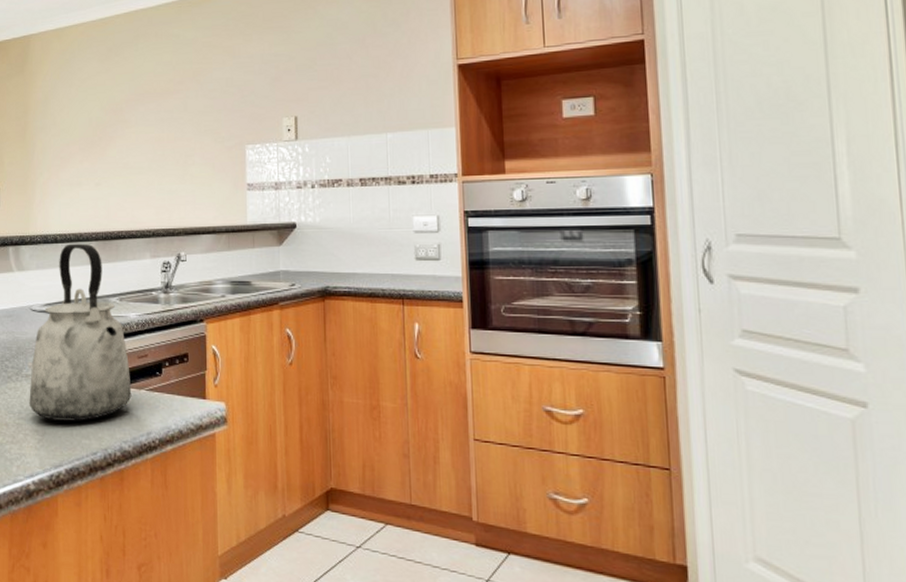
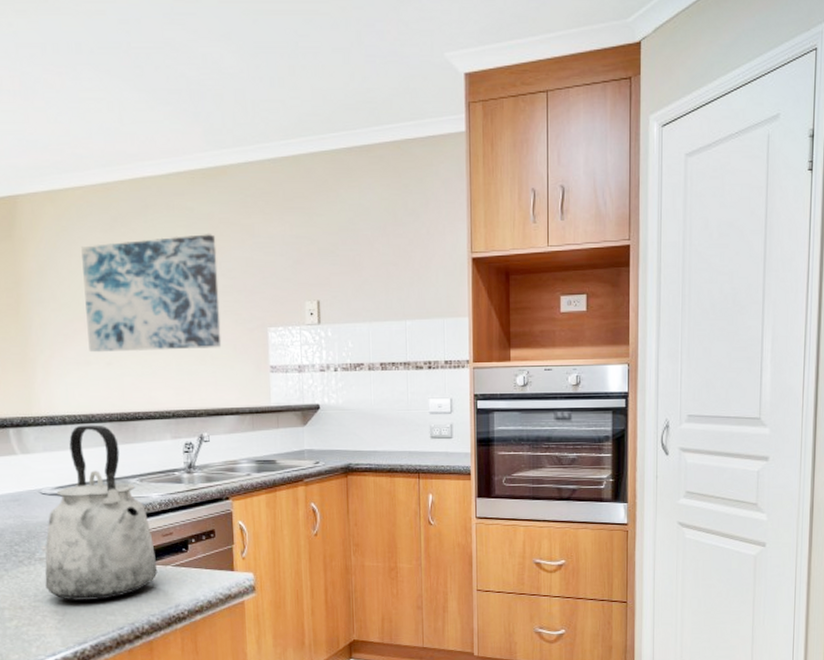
wall art: none [80,57,201,174] -> present [81,234,222,353]

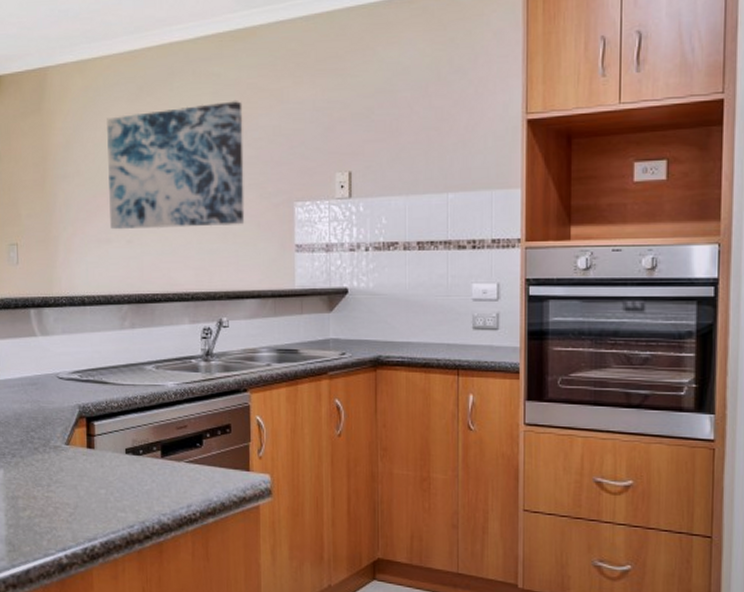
kettle: present [45,424,158,600] -> none [58,306,171,494]

